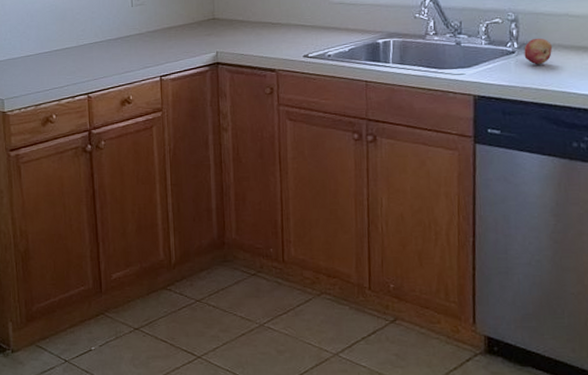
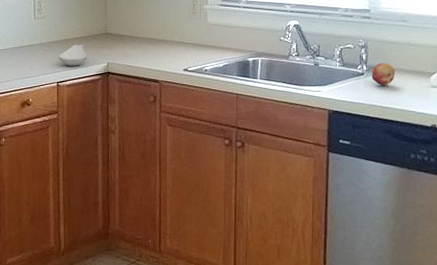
spoon rest: none [160,32,193,58] -> present [58,44,87,66]

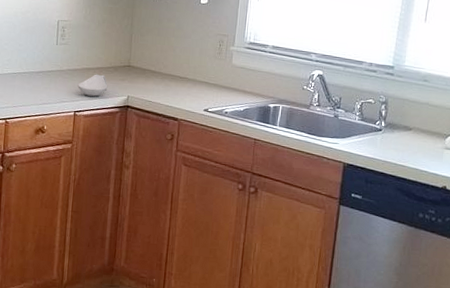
fruit: present [371,62,395,86] -> none [389,120,412,144]

